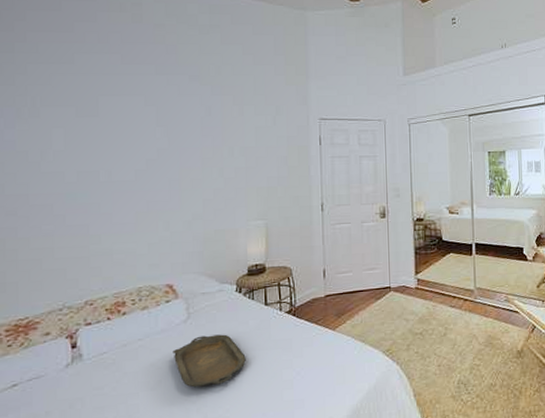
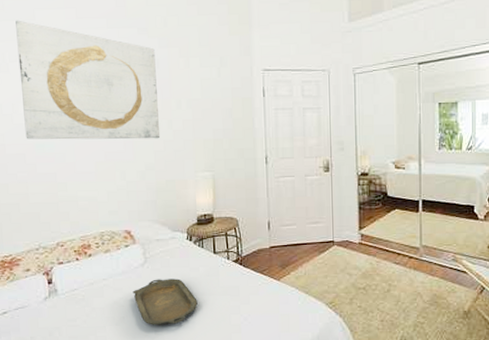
wall art: none [51,63,210,189] -> present [15,20,161,140]

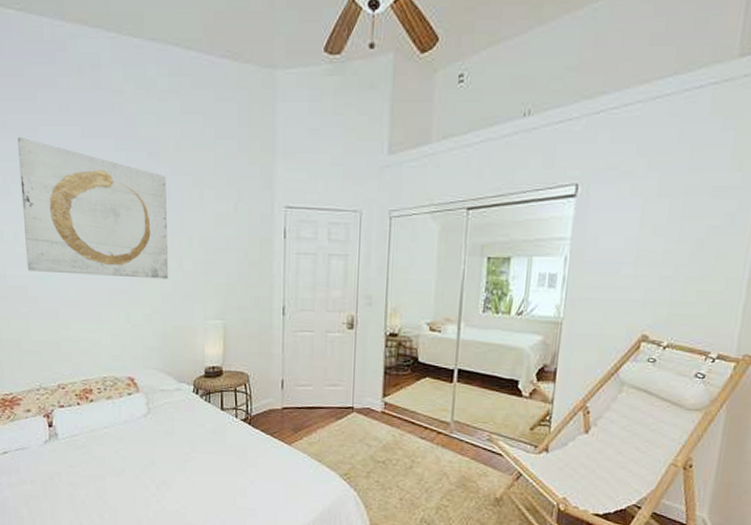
serving tray: present [133,279,198,325] -> none [134,432,202,482]

